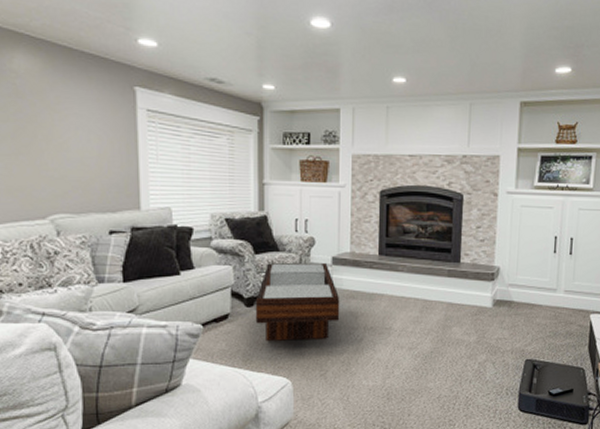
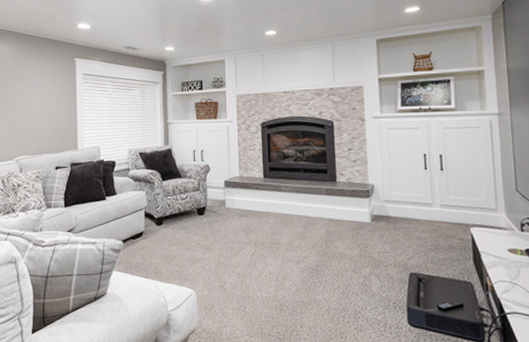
coffee table: present [255,262,340,341] -> none [164,186,234,255]

